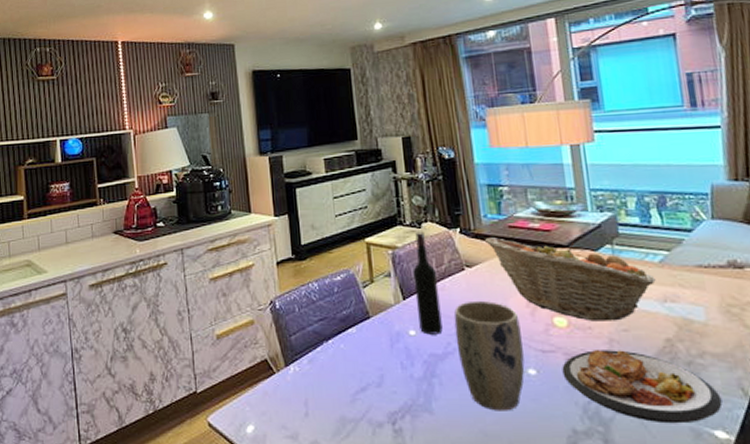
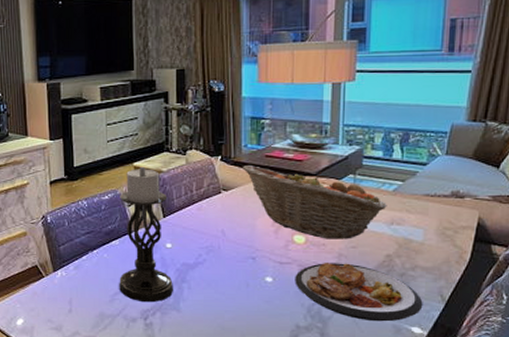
candle holder: none [353,243,424,403] -> present [119,167,174,303]
wine bottle: present [413,231,443,335] -> none [174,158,196,248]
plant pot: present [454,300,525,411] -> none [207,219,264,310]

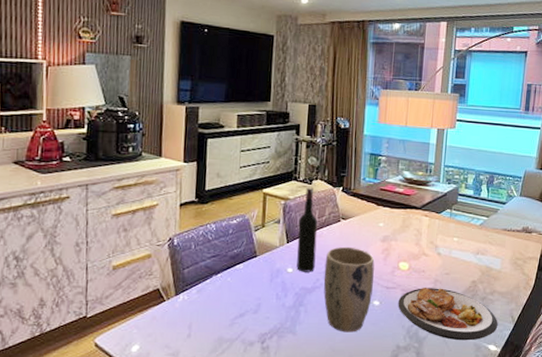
candle holder: present [119,167,174,303] -> none [240,194,292,326]
wine bottle: none [174,158,196,248] -> present [296,187,318,272]
plant pot: none [207,219,264,310] -> present [324,246,375,332]
fruit basket: present [243,165,387,239] -> none [361,197,475,267]

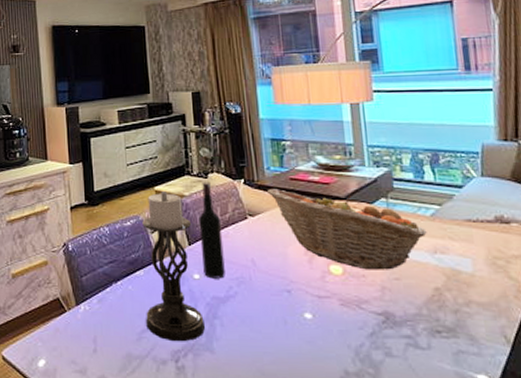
candle holder: none [240,194,292,326] -> present [142,192,206,342]
plant pot: present [324,246,375,332] -> none [236,247,301,352]
fruit basket: none [361,197,475,267] -> present [268,189,427,270]
plate: present [398,288,498,341] -> none [336,297,486,368]

